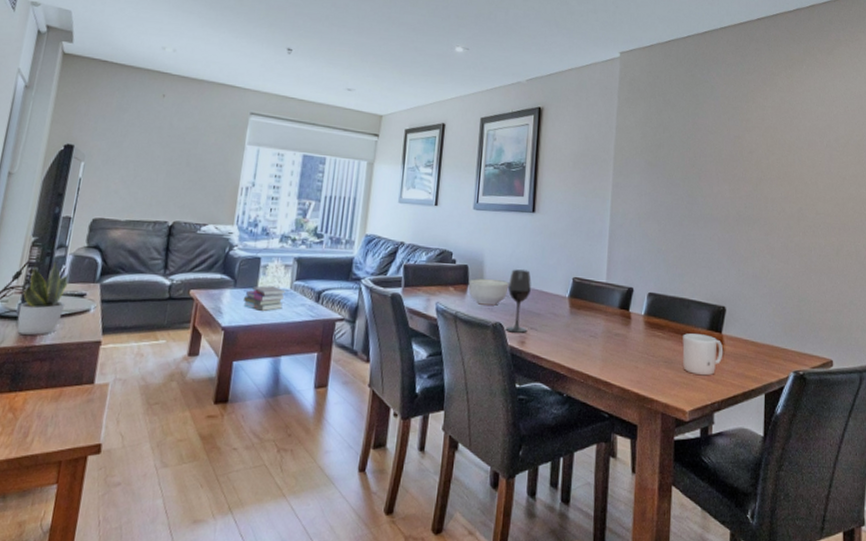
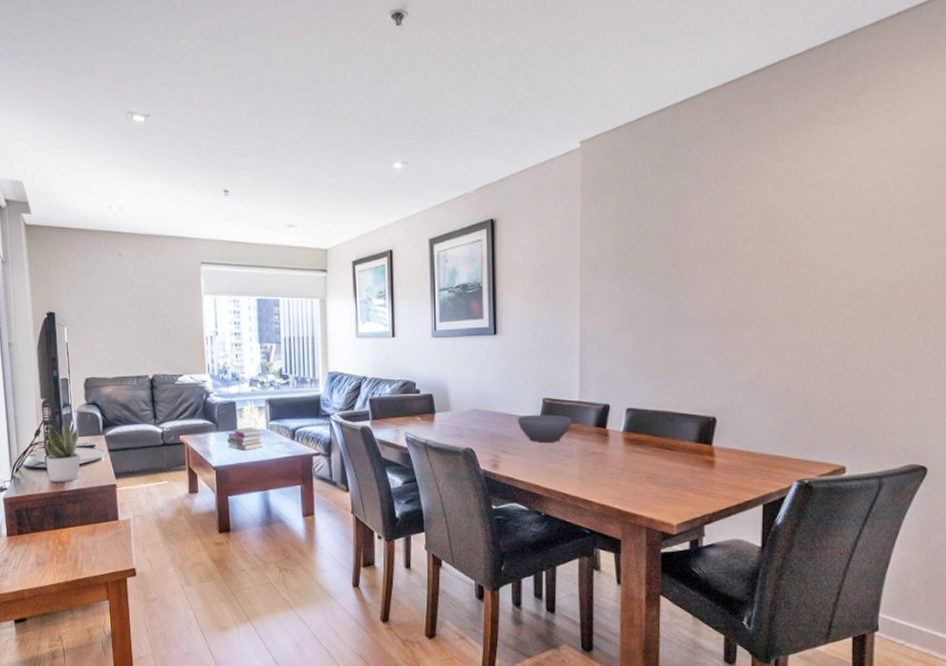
bowl: present [468,279,509,306] -> none [435,407,476,432]
wine glass: present [505,269,532,333] -> none [476,394,500,457]
bowl: none [547,292,598,322] -> present [517,414,572,442]
mug: present [682,333,724,376] -> none [667,447,714,489]

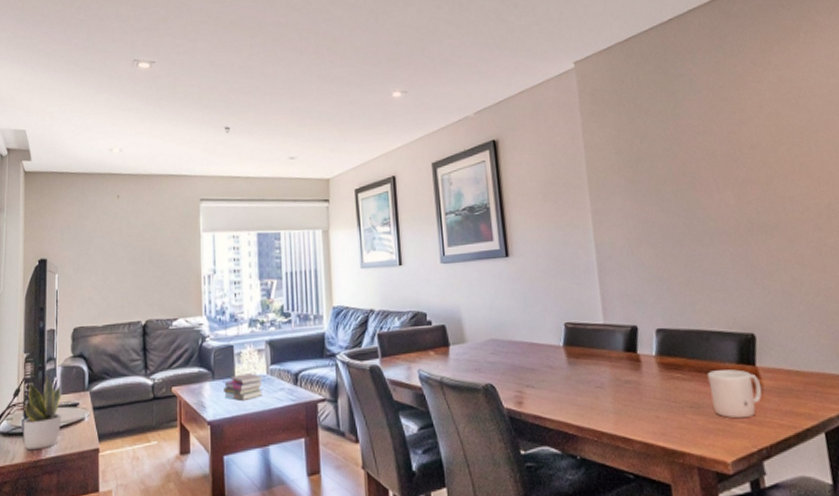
bowl: present [517,414,572,442] -> none [538,340,599,373]
mug: none [667,447,714,489] -> present [707,369,763,419]

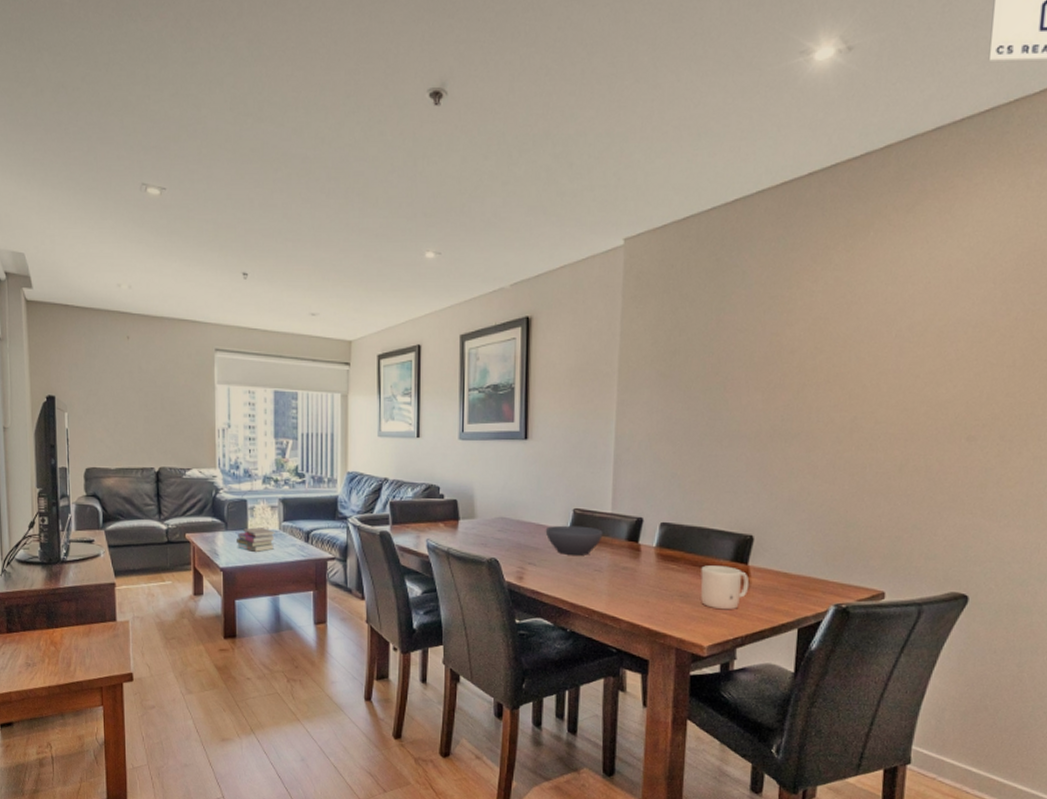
potted plant: present [23,373,62,451] -> none [39,509,77,580]
bowl: none [538,340,599,373] -> present [545,525,603,555]

